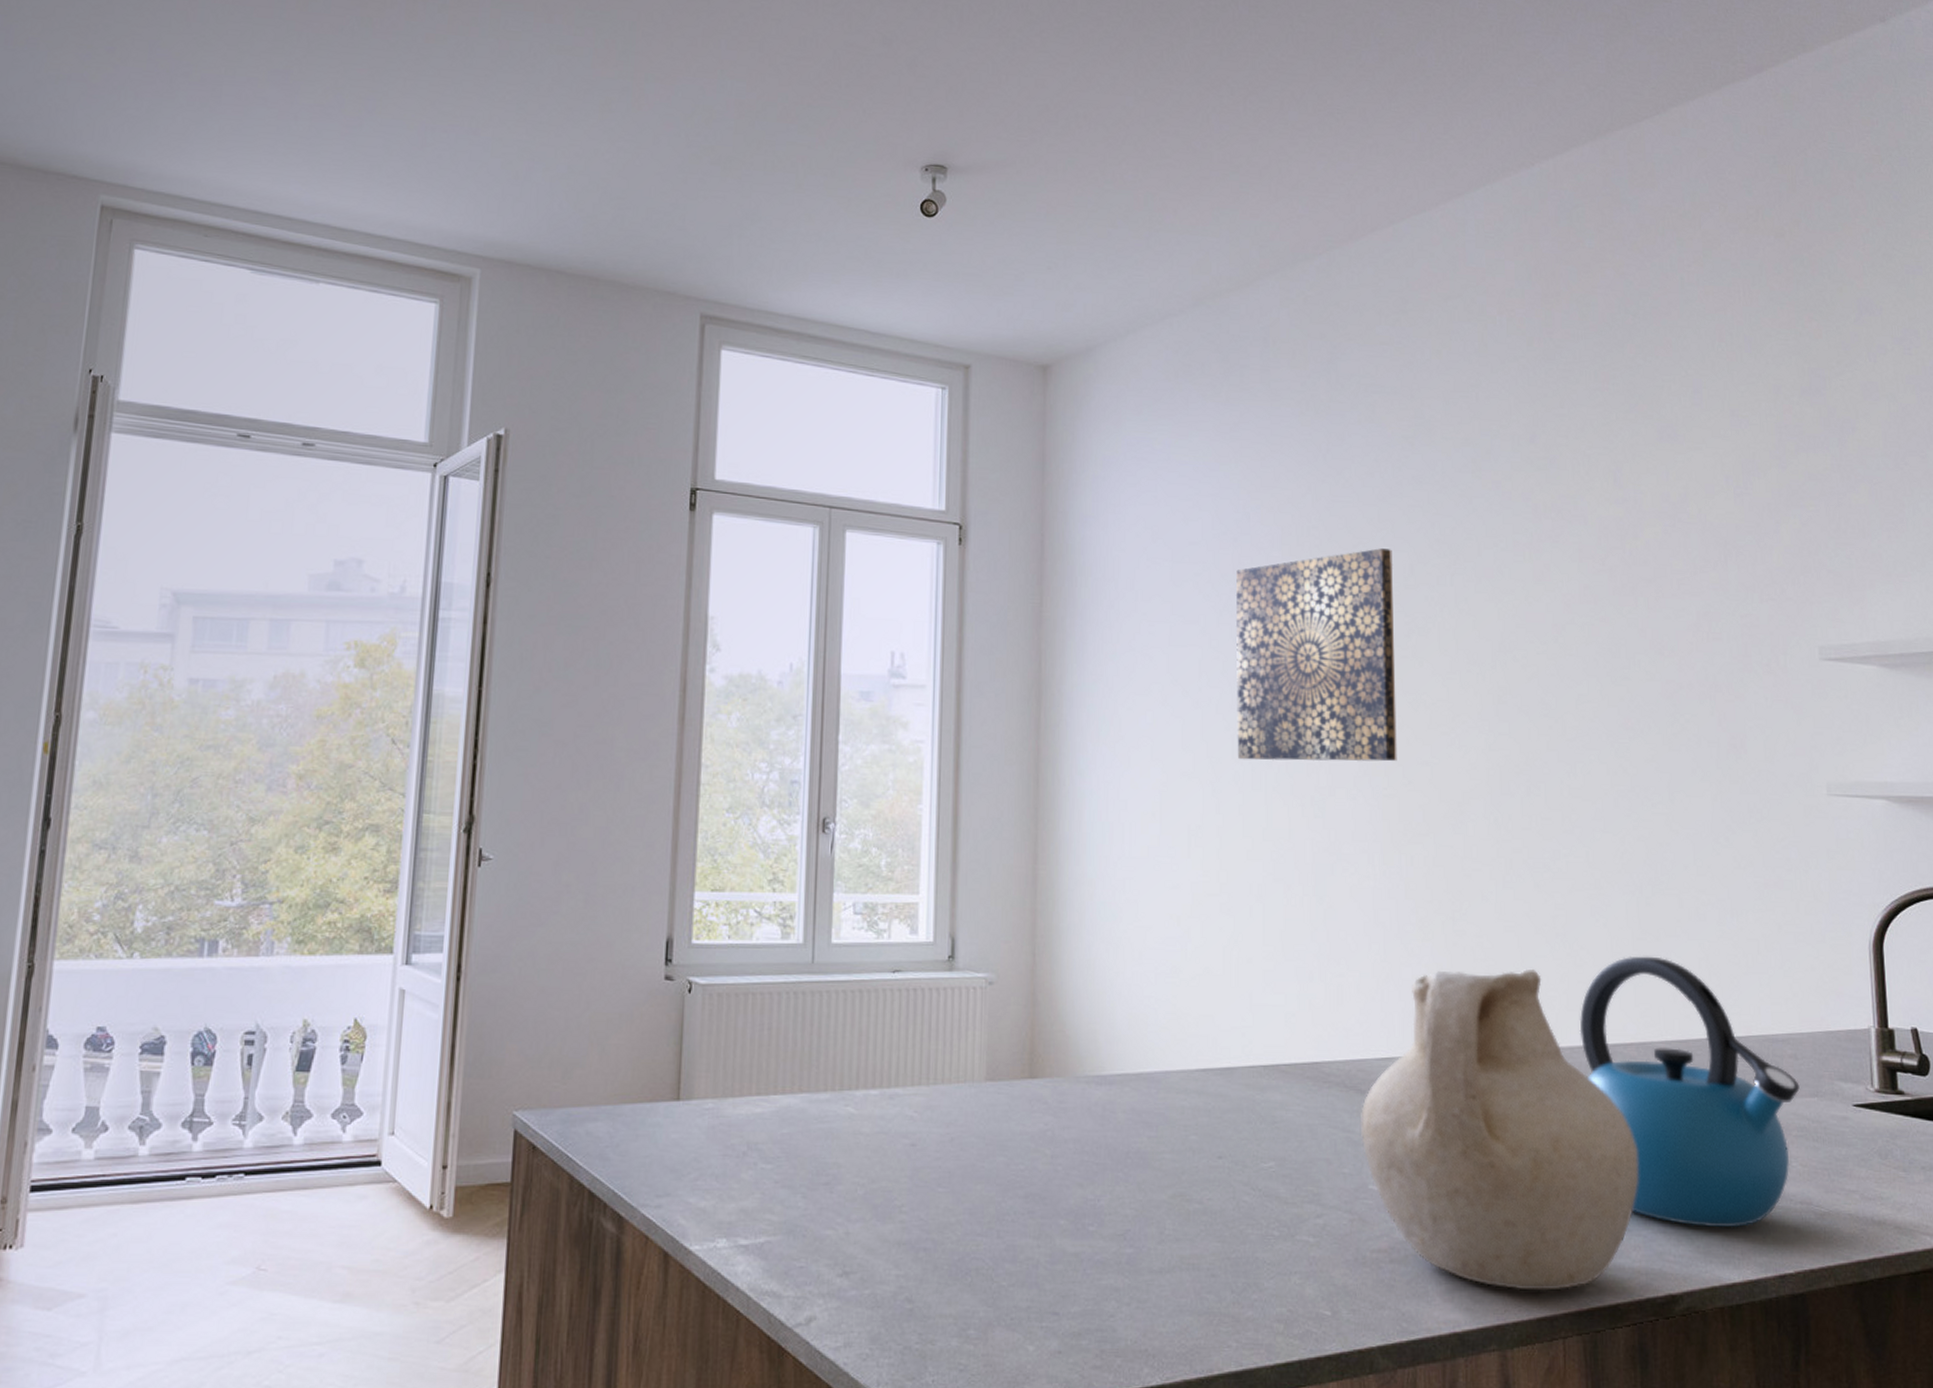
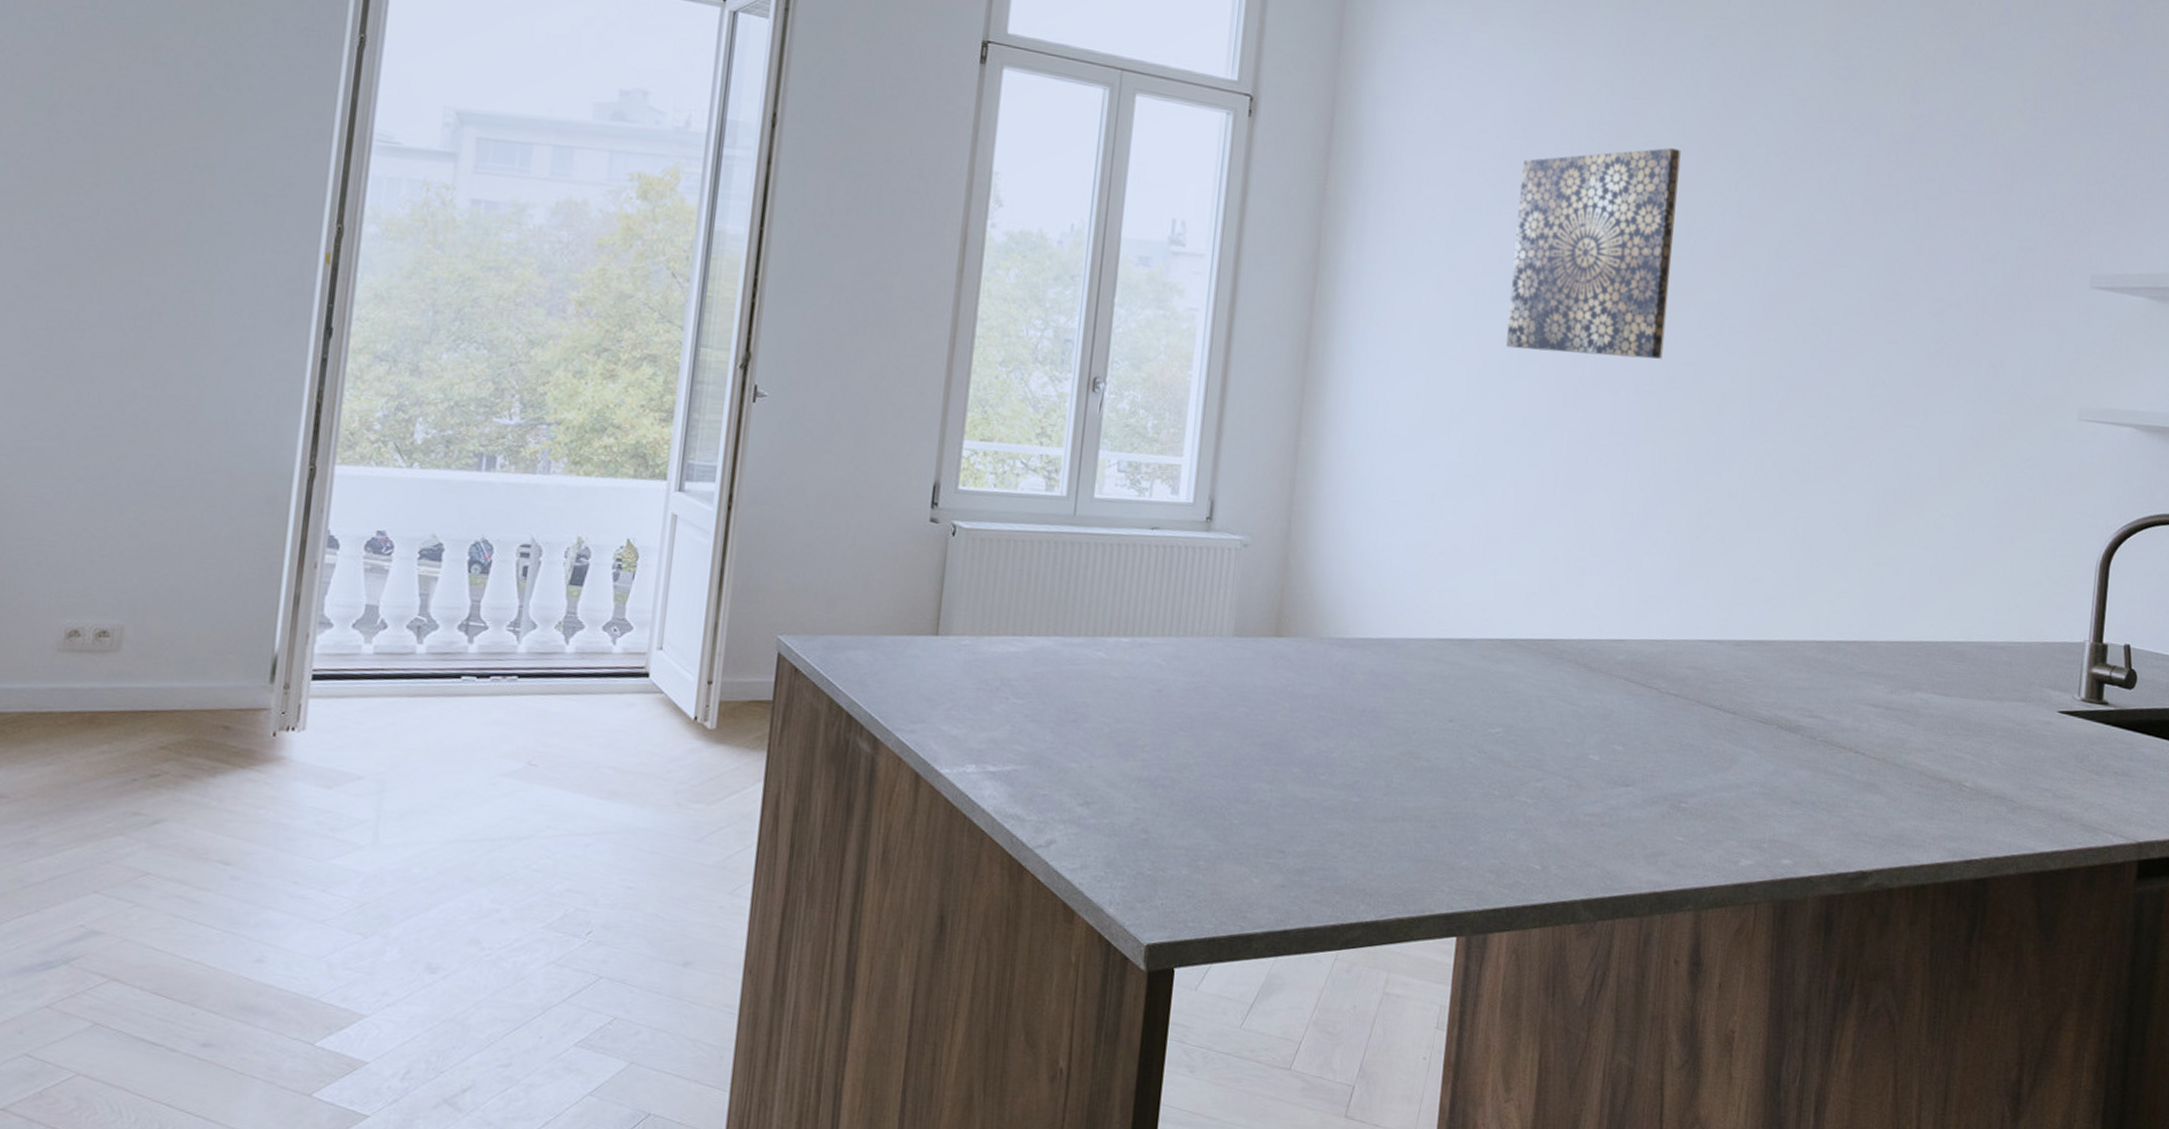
ceramic pitcher: present [1360,968,1639,1291] -> none [1586,562,1848,861]
kettle: present [1579,956,1800,1228] -> none [1807,560,2010,816]

